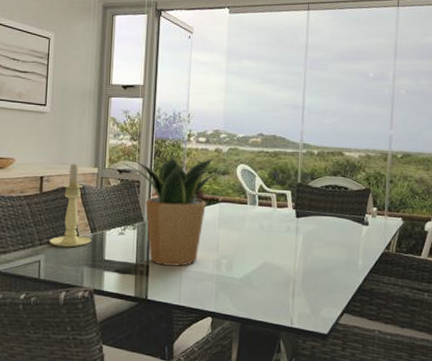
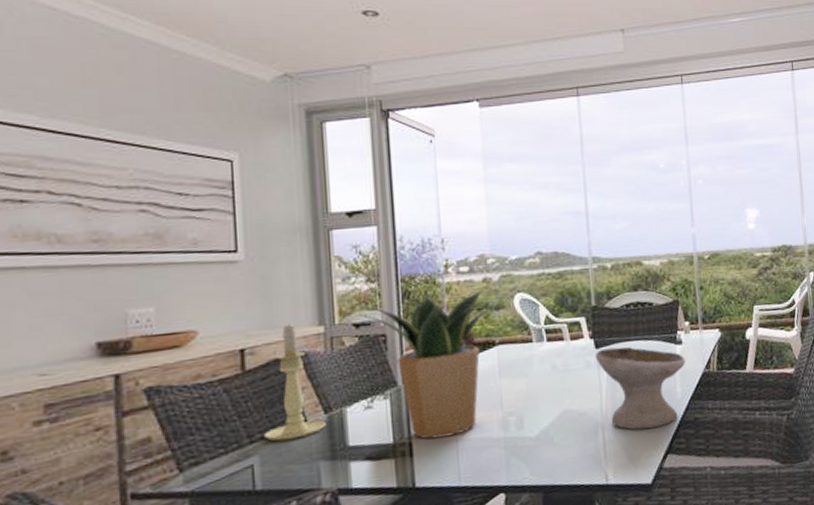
bowl: none [295,219,369,290] -> present [595,347,685,430]

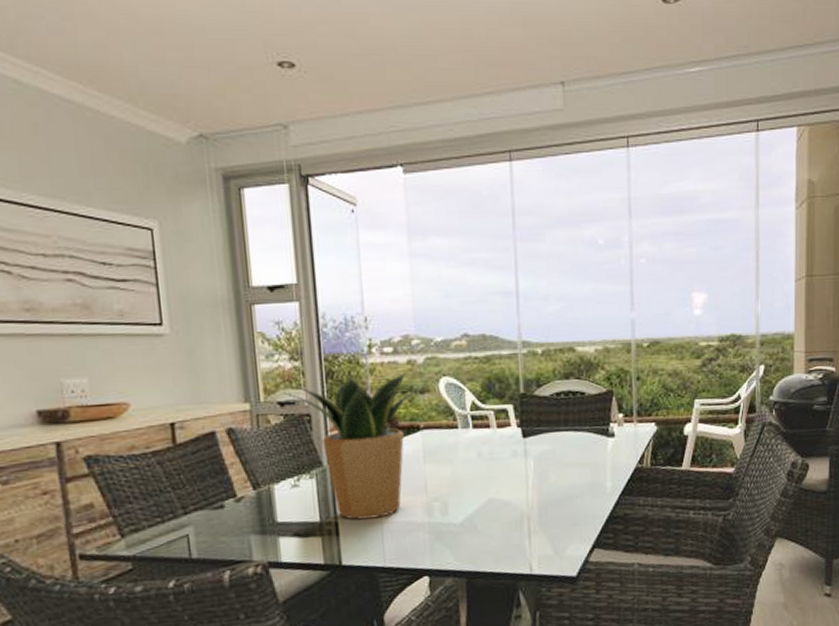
candle holder: present [263,323,326,442] -> none [196,399,255,514]
bowl: present [595,347,685,430] -> none [522,437,617,523]

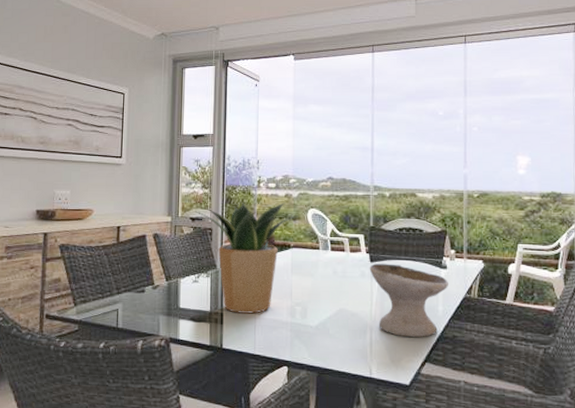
bowl: none [522,437,617,523] -> present [369,263,448,338]

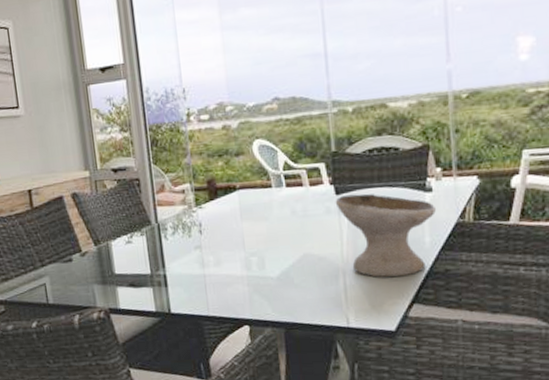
potted plant: present [196,202,298,314] -> none [117,136,241,273]

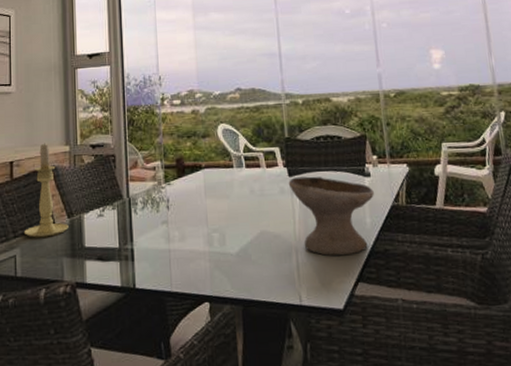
candle holder: none [50,169,96,266] -> present [23,143,69,238]

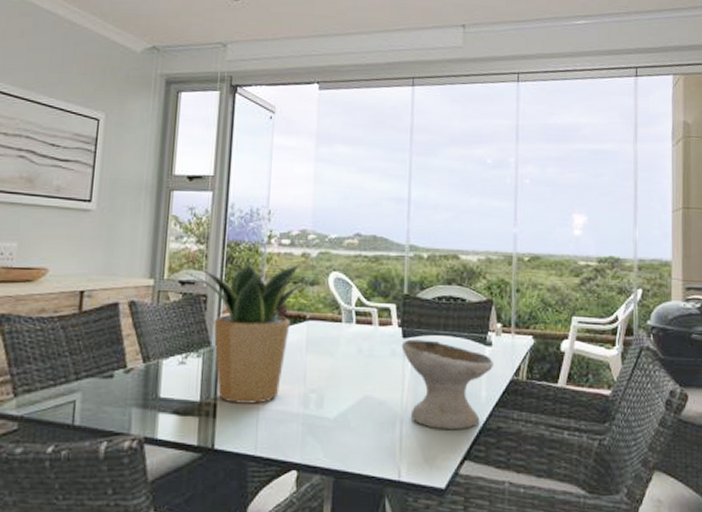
candle holder: present [23,143,69,238] -> none [88,273,143,383]
potted plant: none [96,119,207,247] -> present [186,263,317,404]

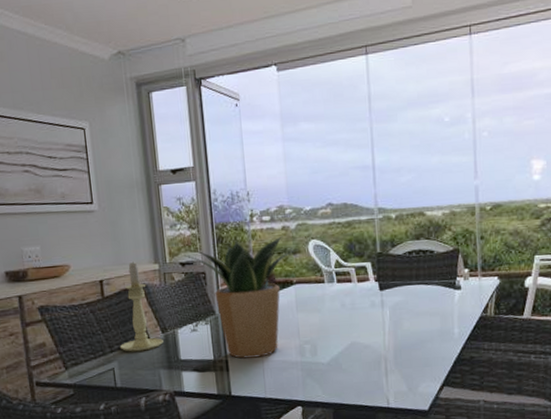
candle holder: none [88,273,143,383] -> present [119,261,163,352]
bowl: present [401,339,493,430] -> none [379,290,463,364]

